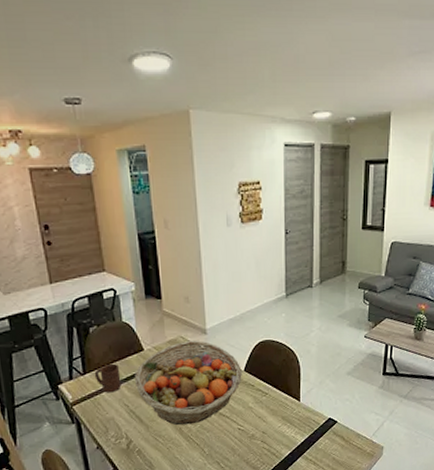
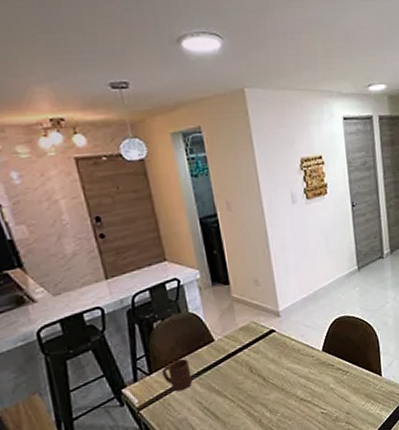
fruit basket: present [134,341,242,425] -> none [206,324,321,417]

